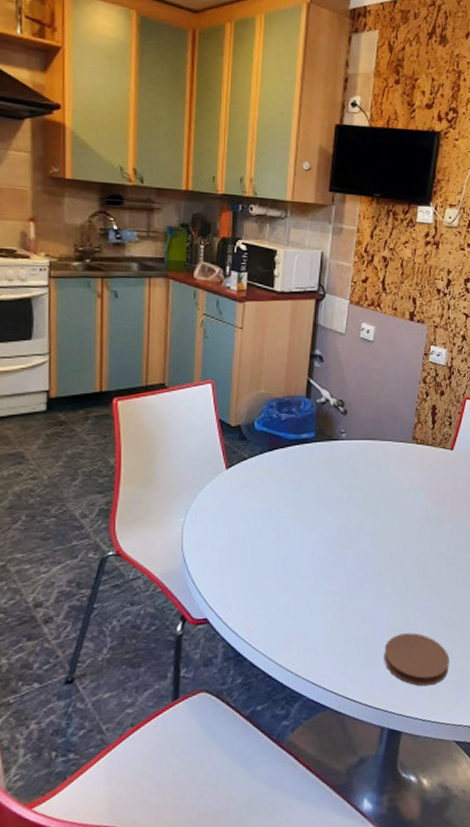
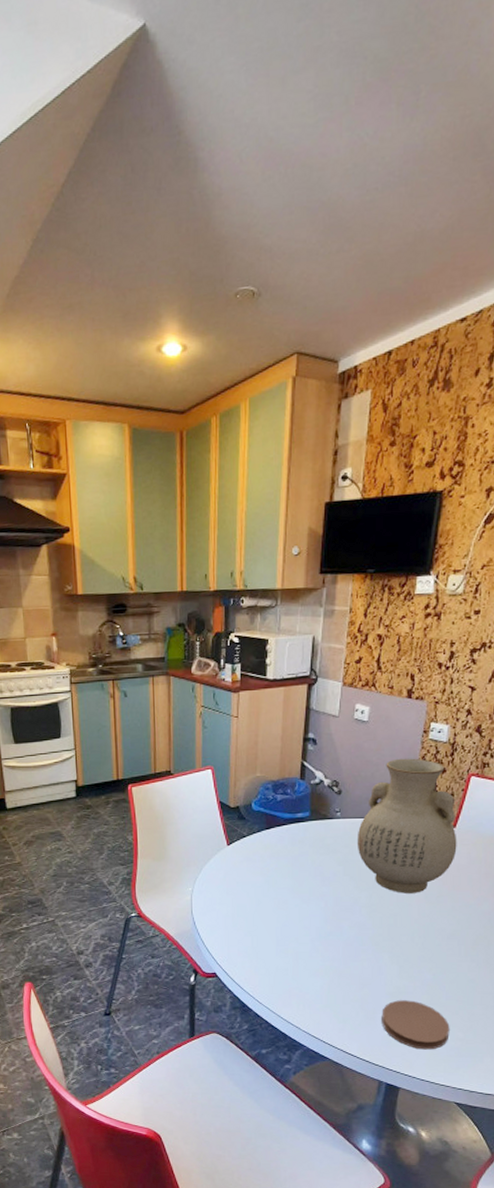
vase: none [361,380,455,519] -> present [357,758,457,893]

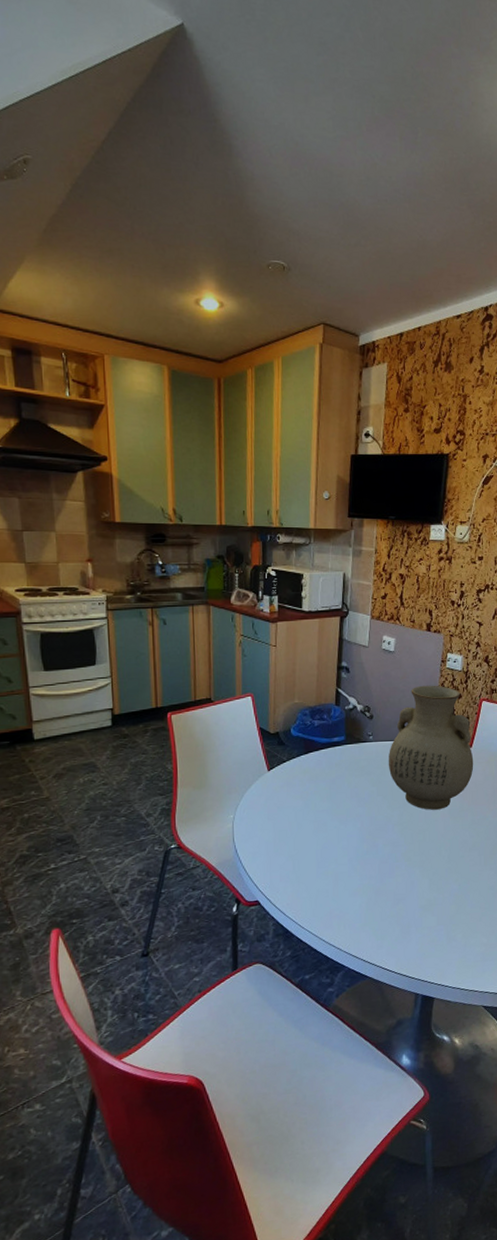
coaster: present [381,1000,450,1050] -> none [416,911,475,958]

